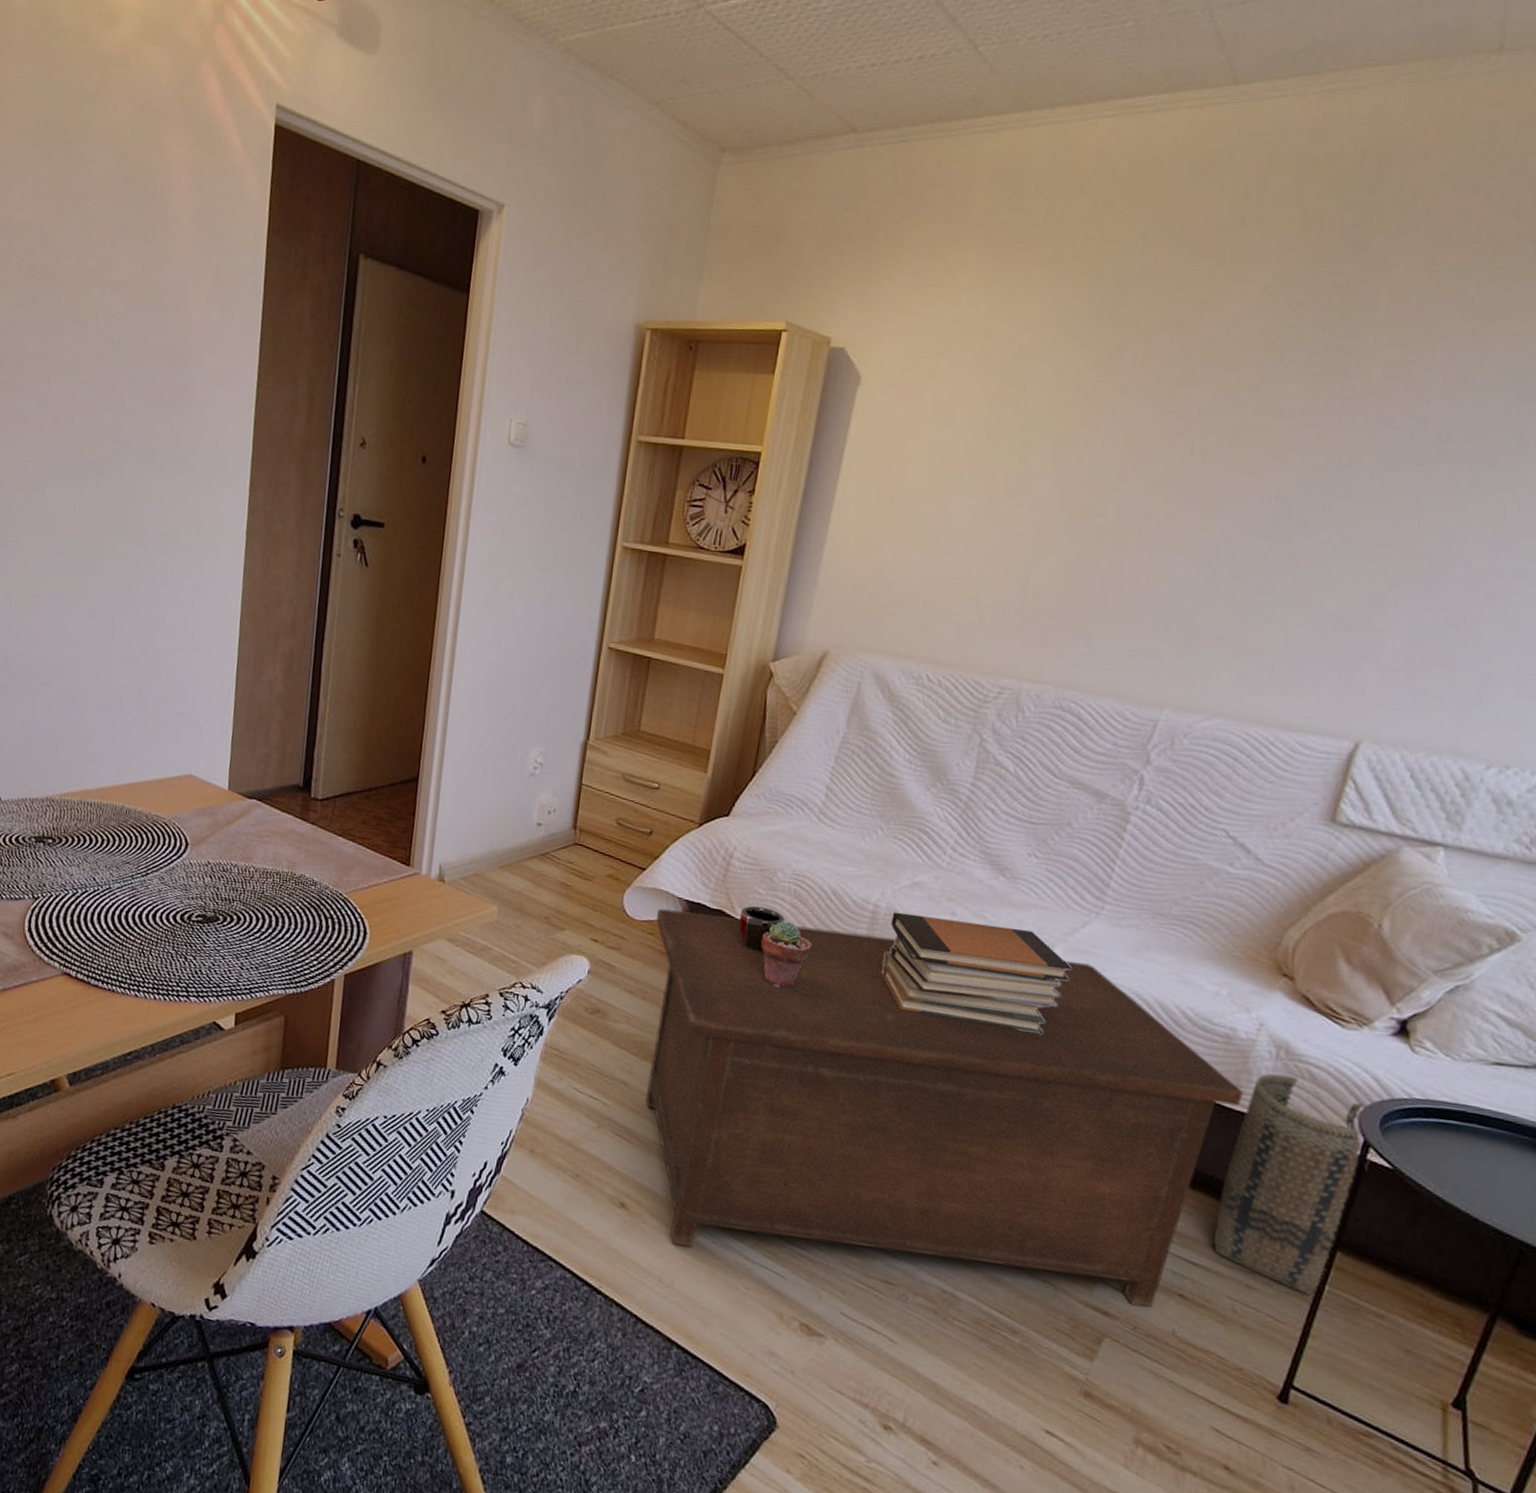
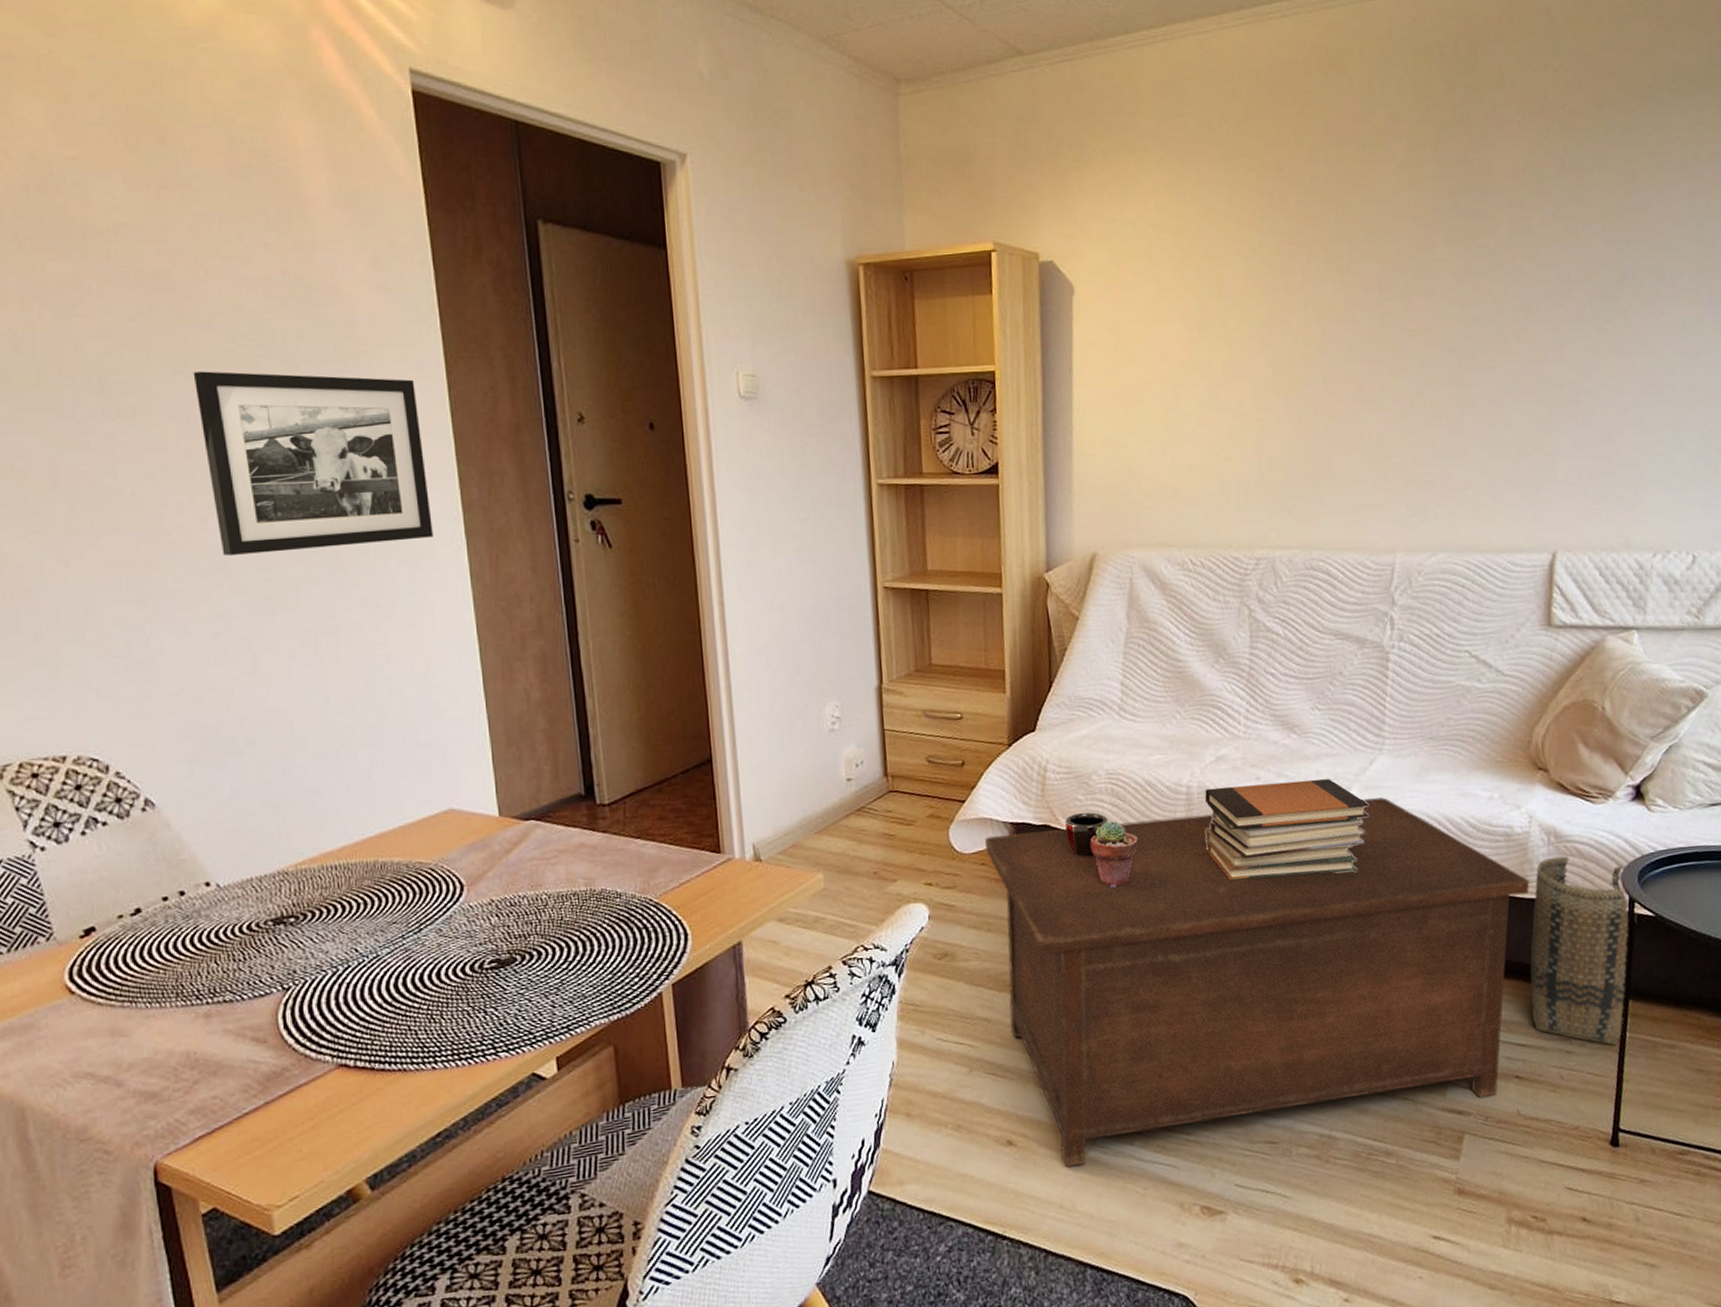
picture frame: none [52,357,230,532] -> present [193,371,433,557]

